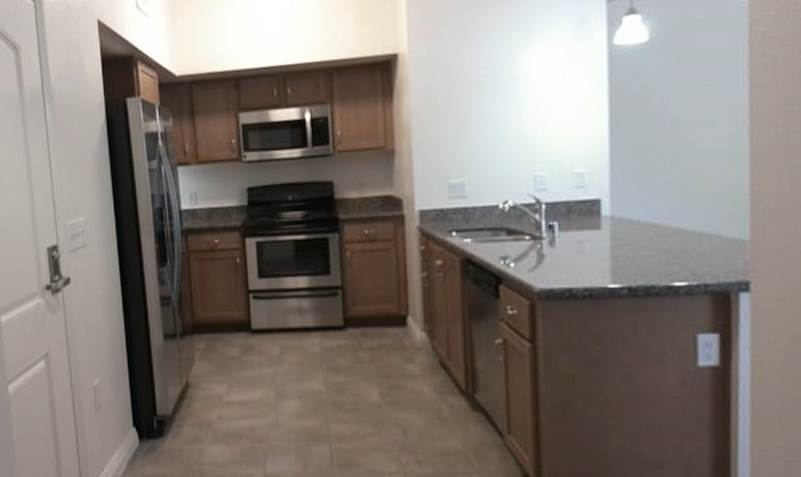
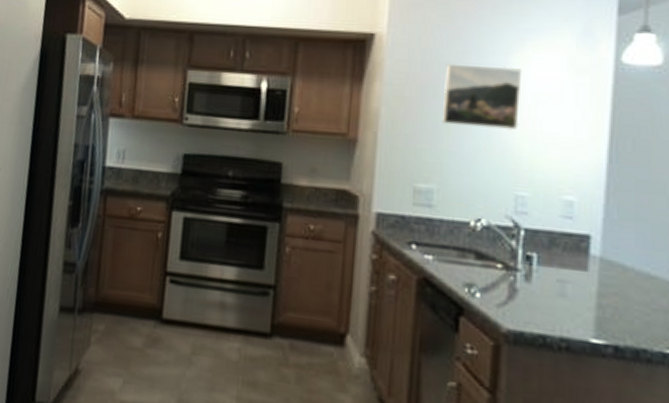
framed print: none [463,65,531,124] -> present [441,65,522,131]

